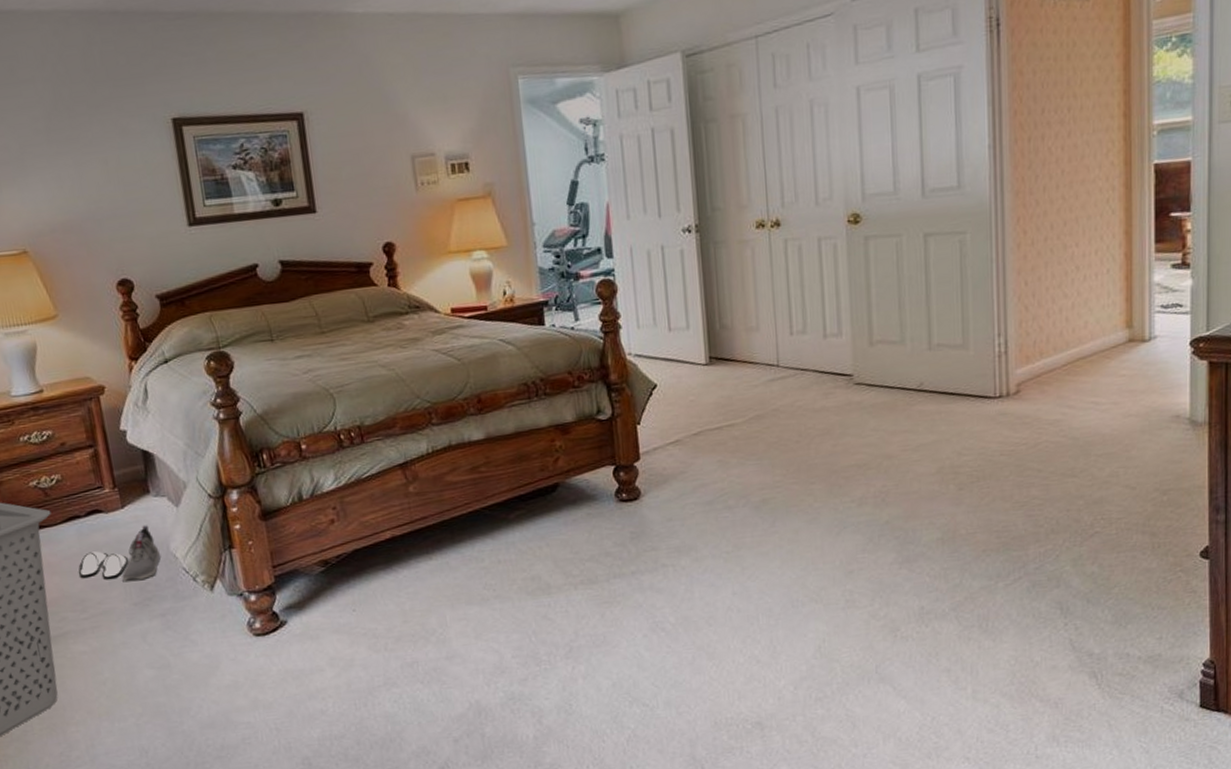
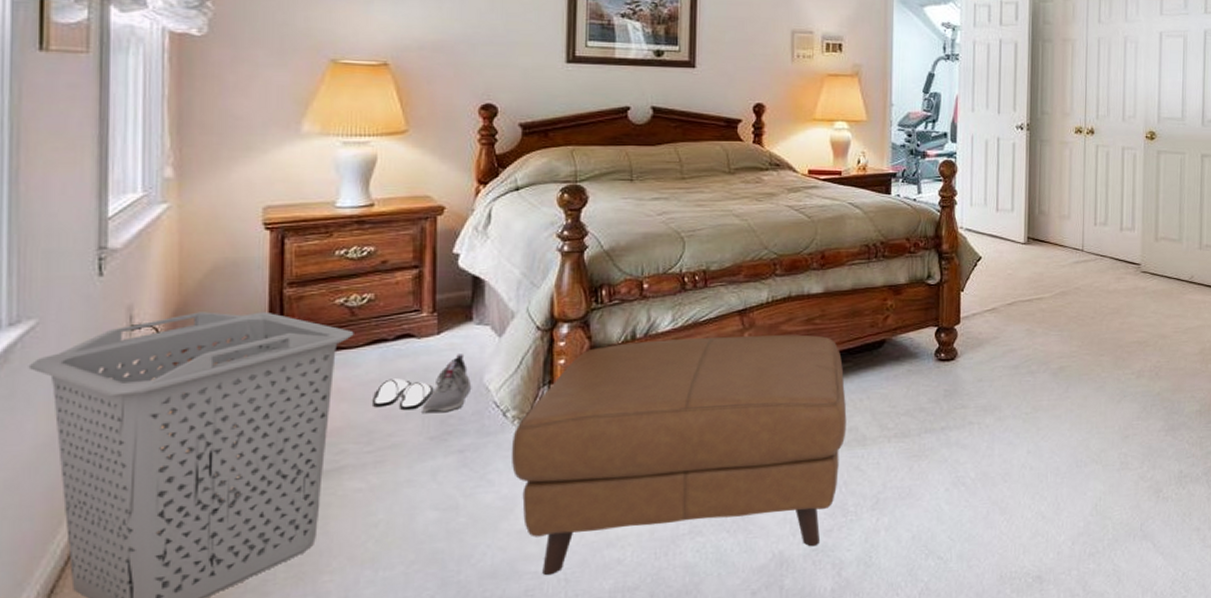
ottoman: none [205,484,529,726] -> present [511,334,847,576]

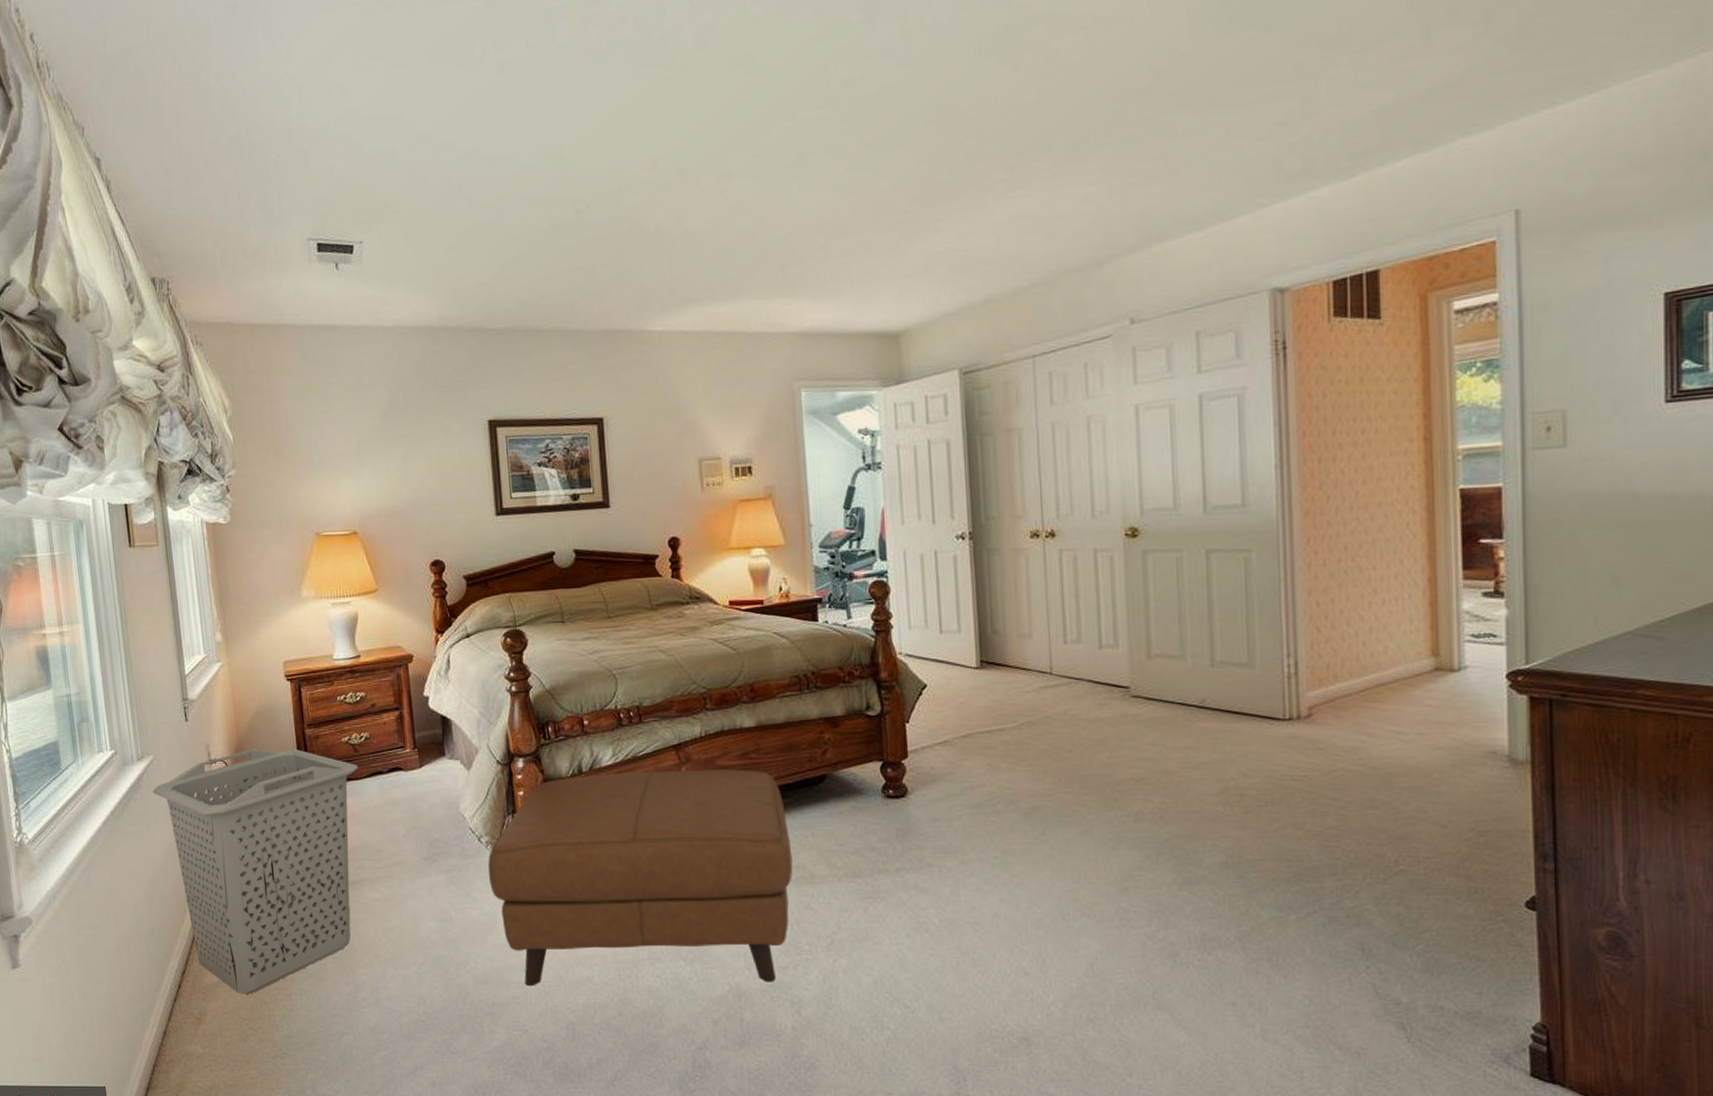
slippers: present [373,378,434,411] -> none [378,806,422,834]
athletic shoe: present [422,354,472,414] -> none [415,785,451,837]

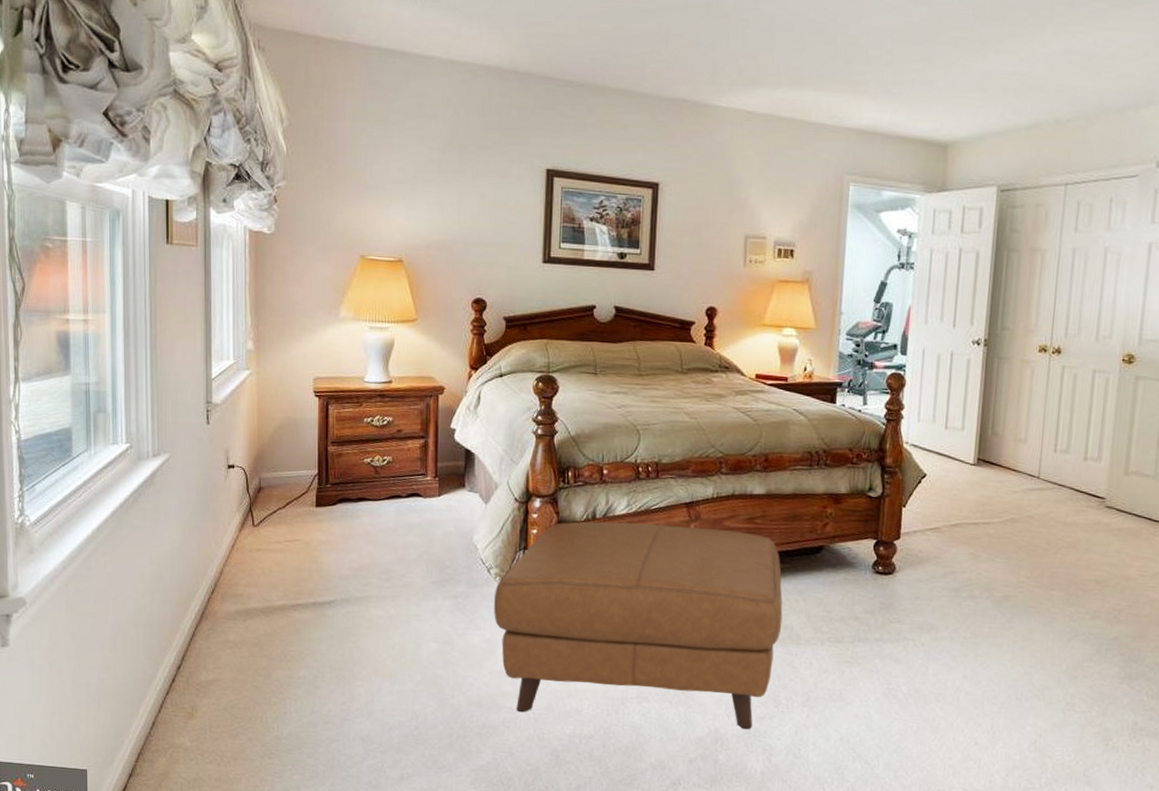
laundry basket: present [152,748,358,994] -> none [165,459,378,695]

